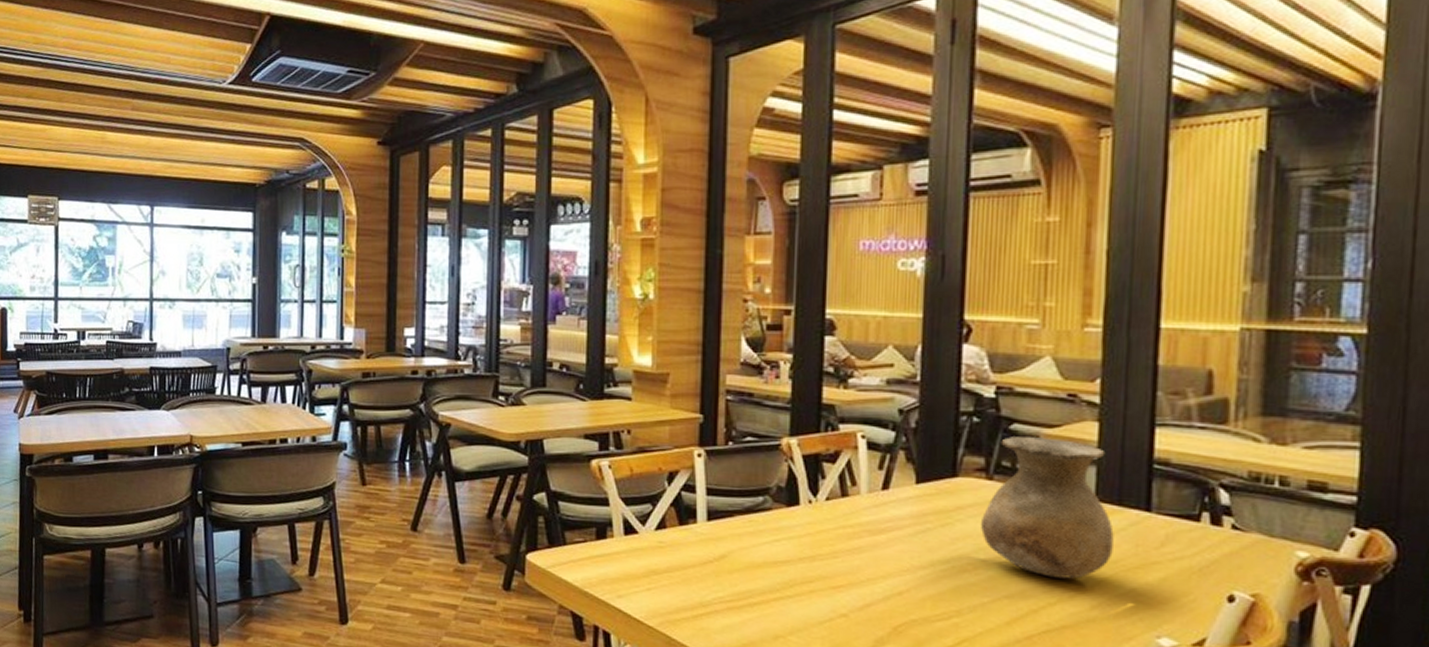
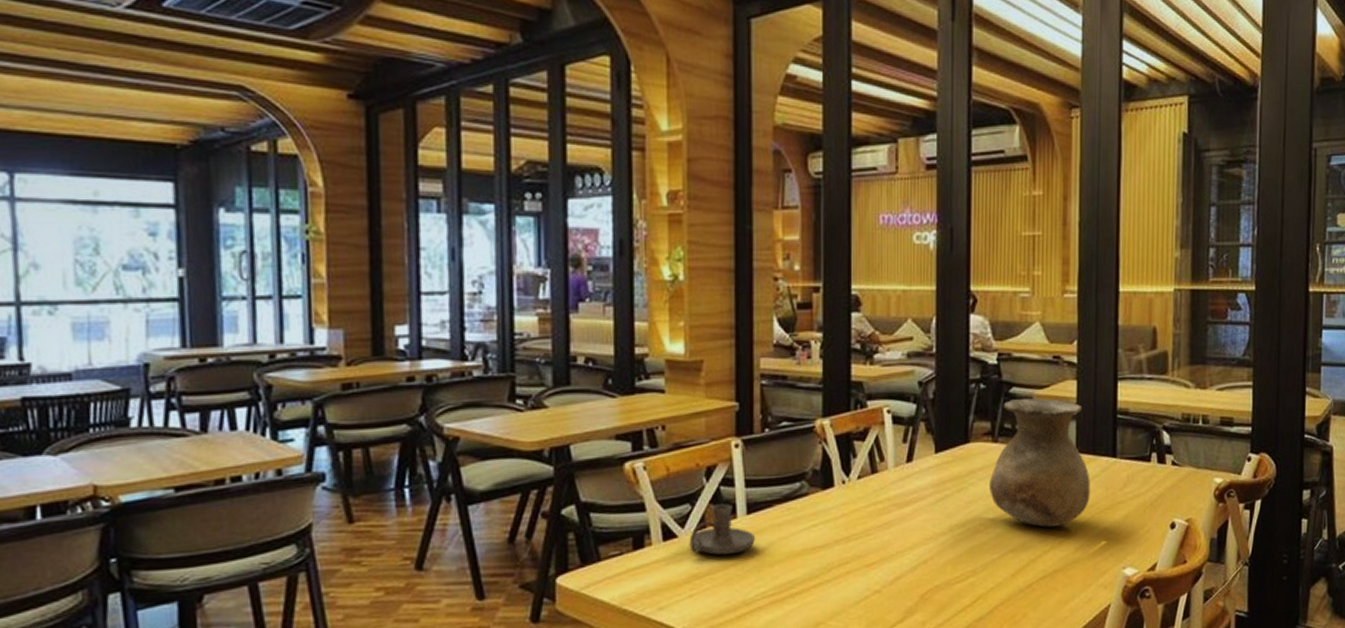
candle holder: none [649,508,716,557] -> present [689,504,756,556]

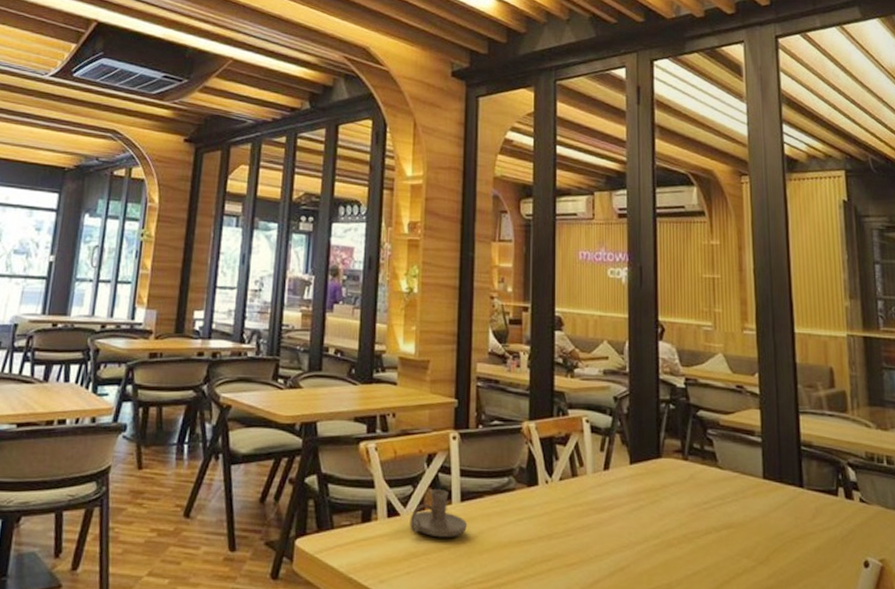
vase: present [988,398,1090,528] -> none [680,422,780,550]

